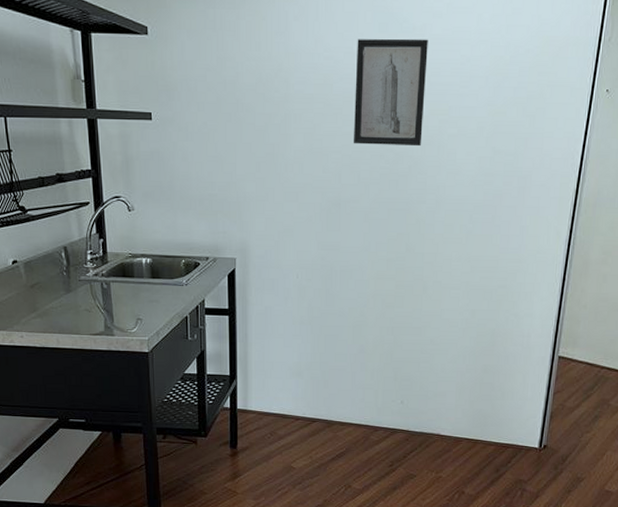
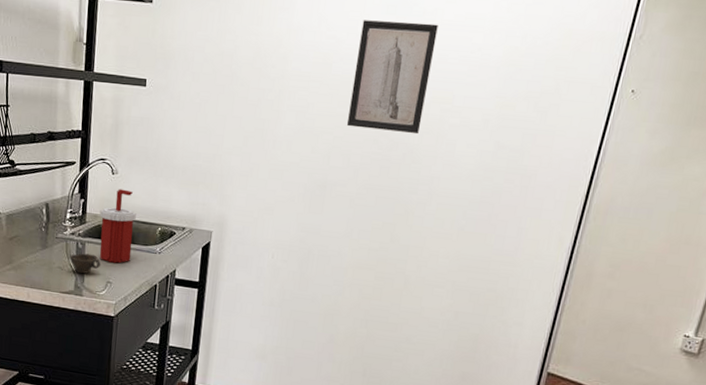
cup: none [95,293,128,314] -> present [69,253,101,274]
soap dispenser: none [121,225,158,299] -> present [99,189,136,264]

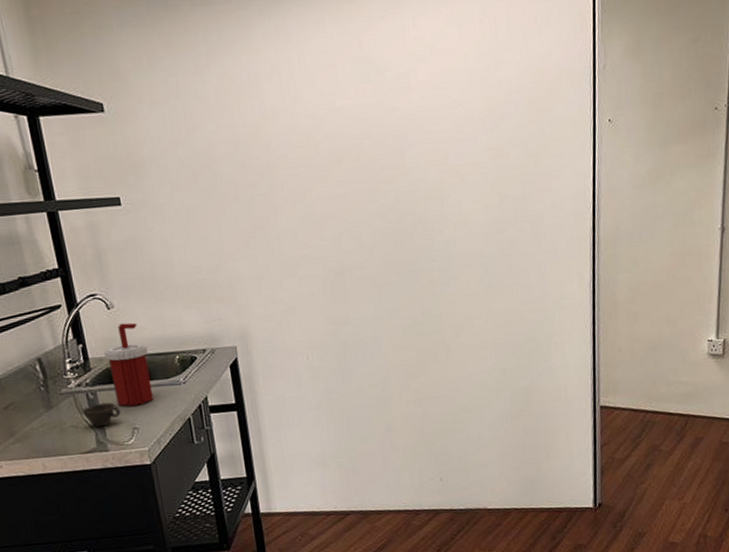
wall art: present [346,20,438,135] -> none [338,86,423,207]

